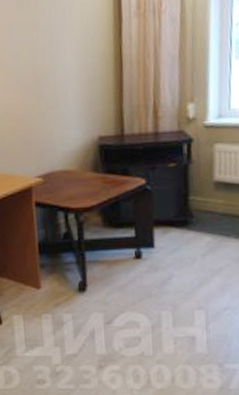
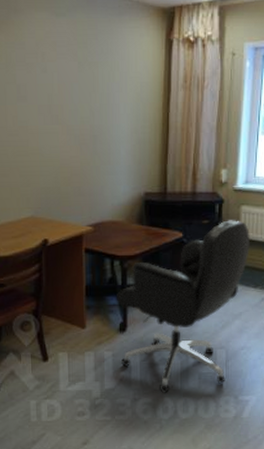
office chair: none [73,161,229,360] -> present [117,220,251,393]

